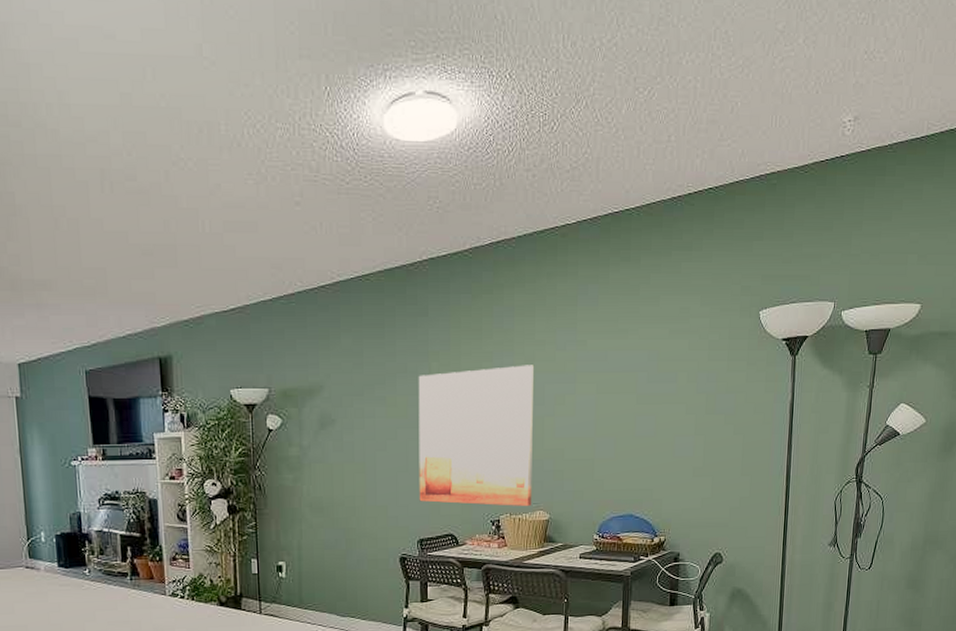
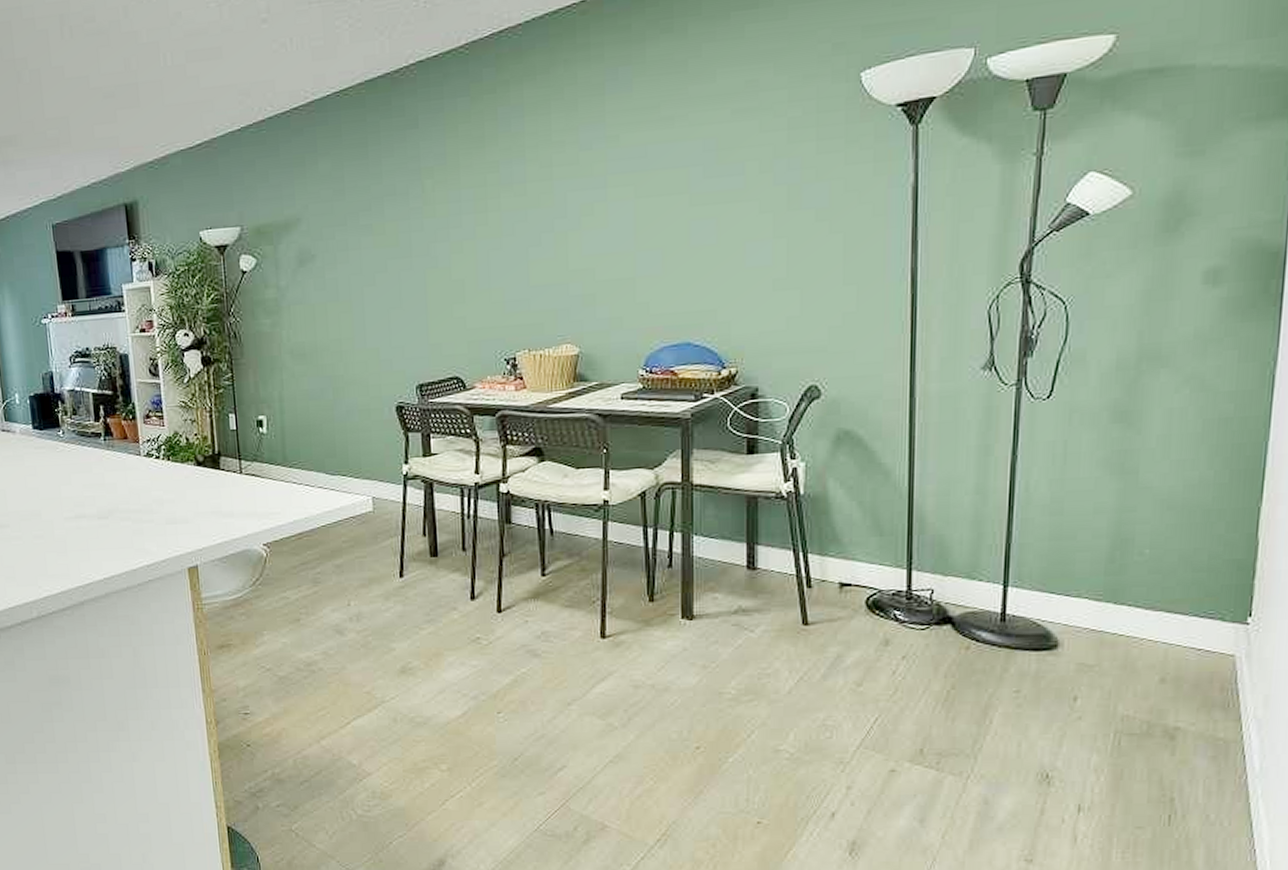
wall art: present [418,365,533,506] -> none [409,171,556,342]

